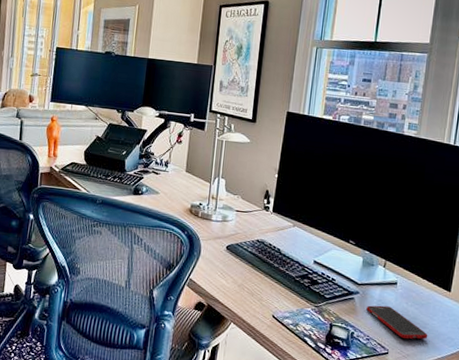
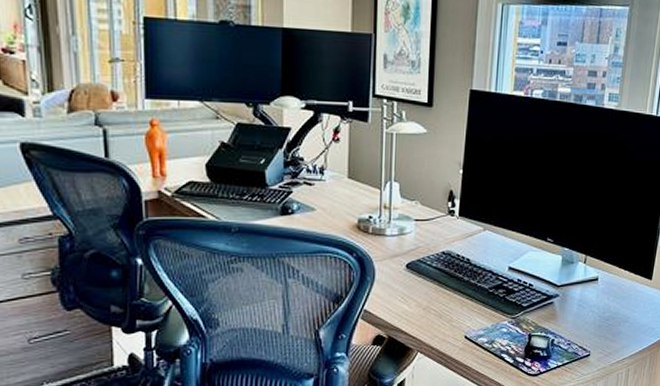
cell phone: present [366,305,428,339] -> none [567,305,630,337]

